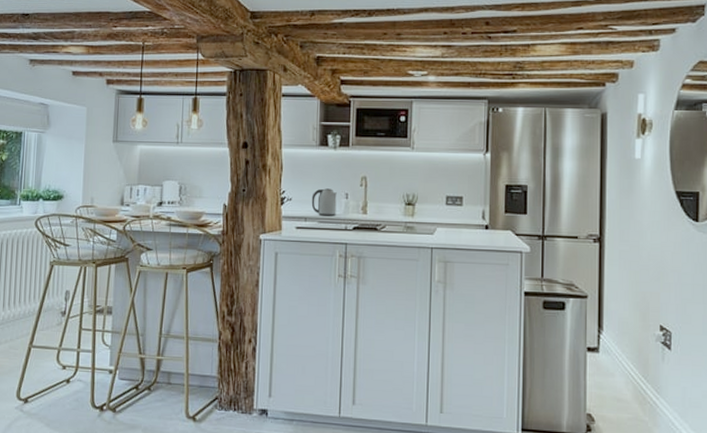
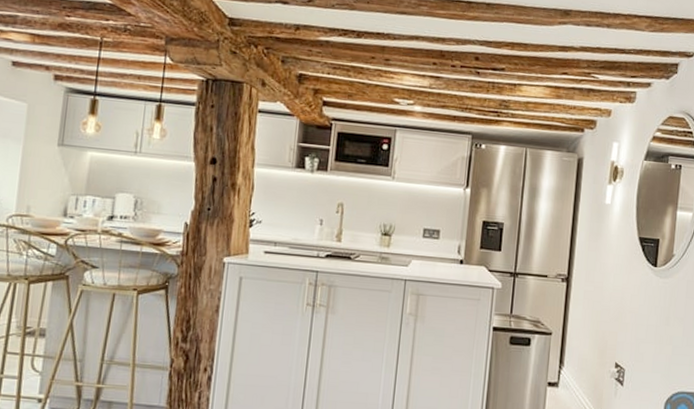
kettle: present [311,188,337,217] -> none [282,213,311,243]

